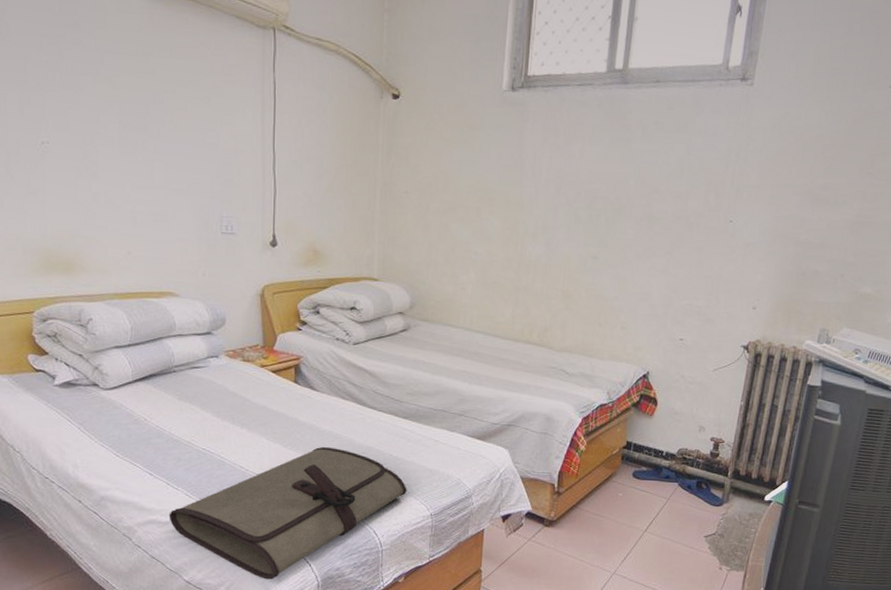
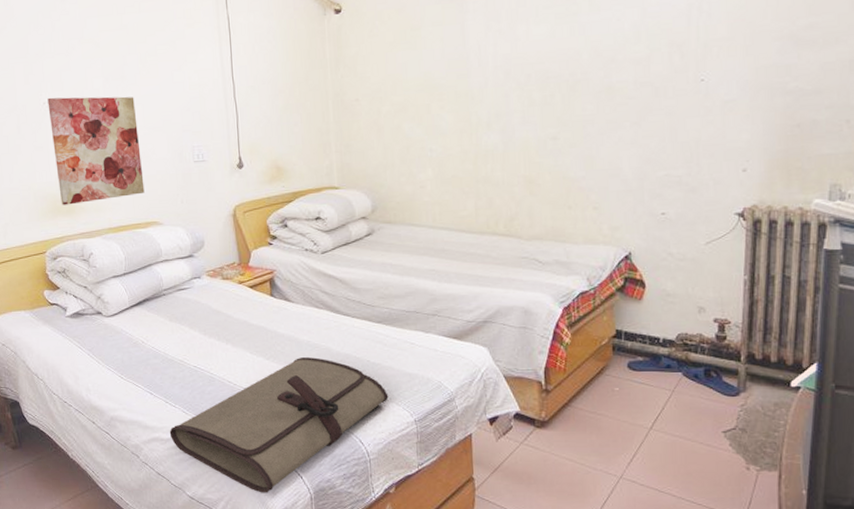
wall art: none [47,137,161,263] -> present [47,96,145,205]

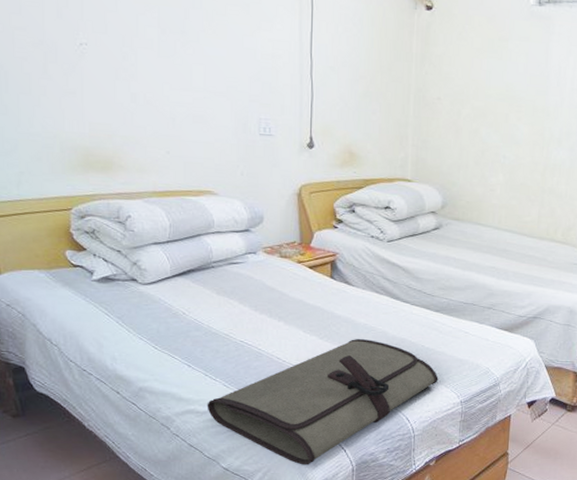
wall art: present [47,96,145,205] -> none [86,38,199,161]

